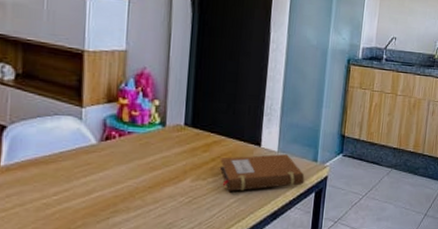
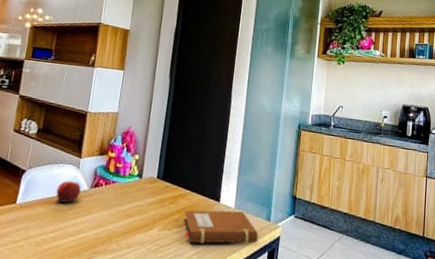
apple: none [54,135,87,160] -> present [56,180,81,203]

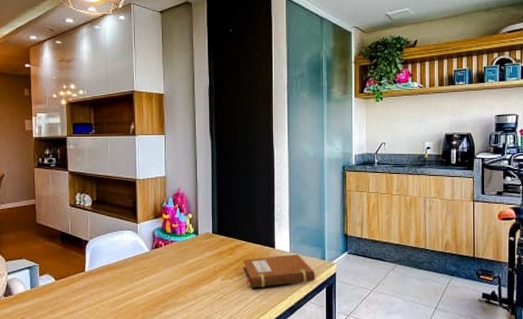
apple: present [56,180,81,203] -> none [120,245,142,266]

